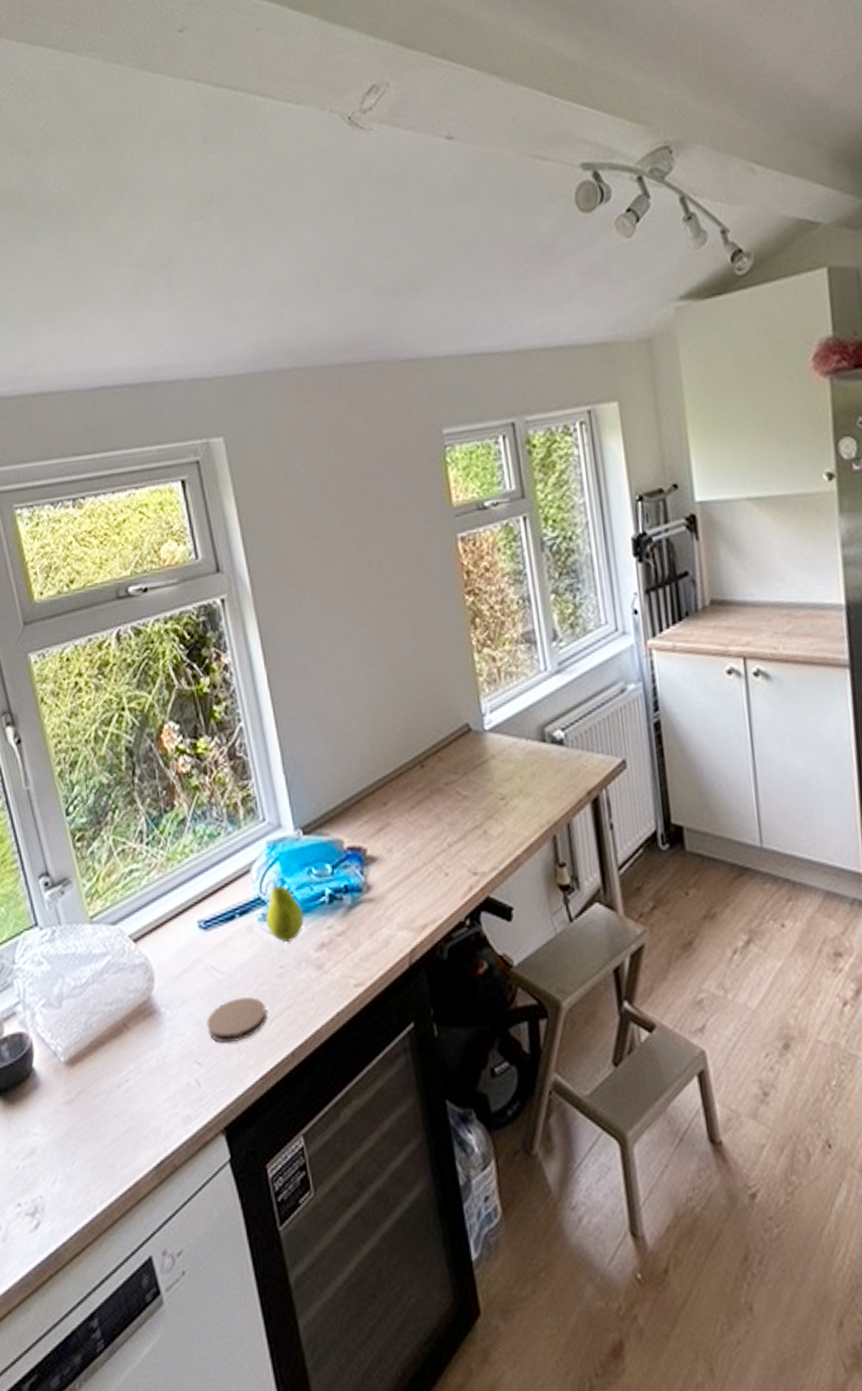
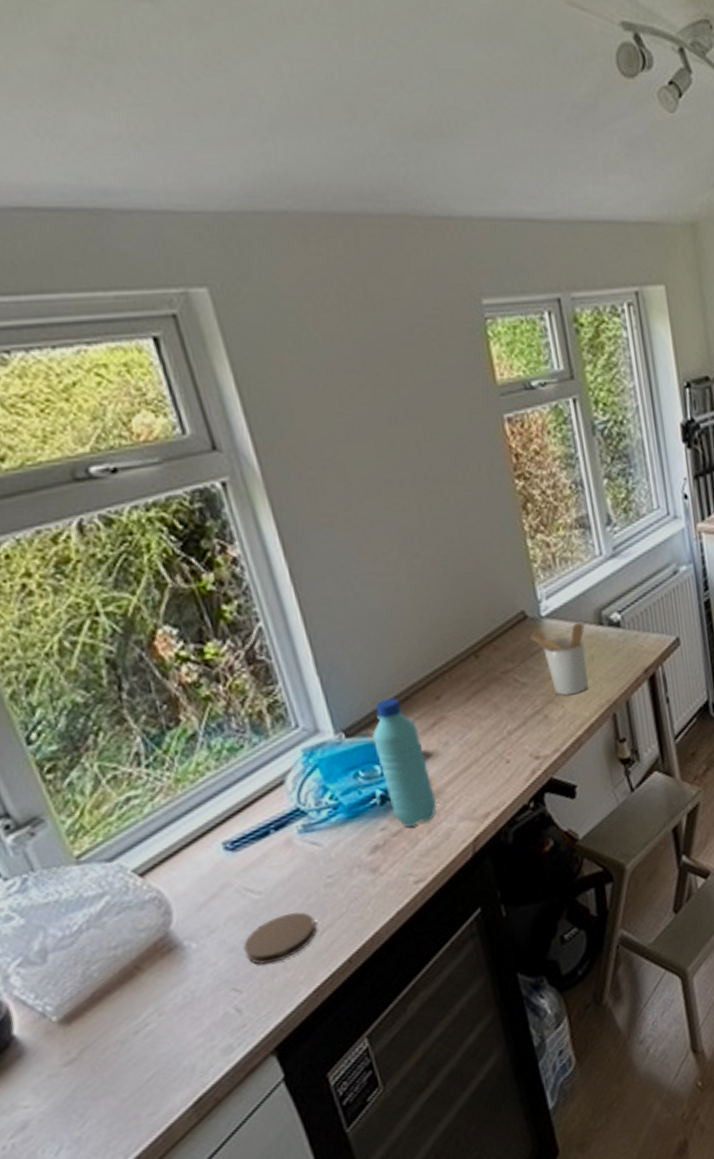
fruit: present [265,881,304,943] -> none [307,789,354,851]
water bottle: none [325,801,379,929] -> present [372,698,438,828]
utensil holder: none [473,738,529,813] -> present [530,622,588,696]

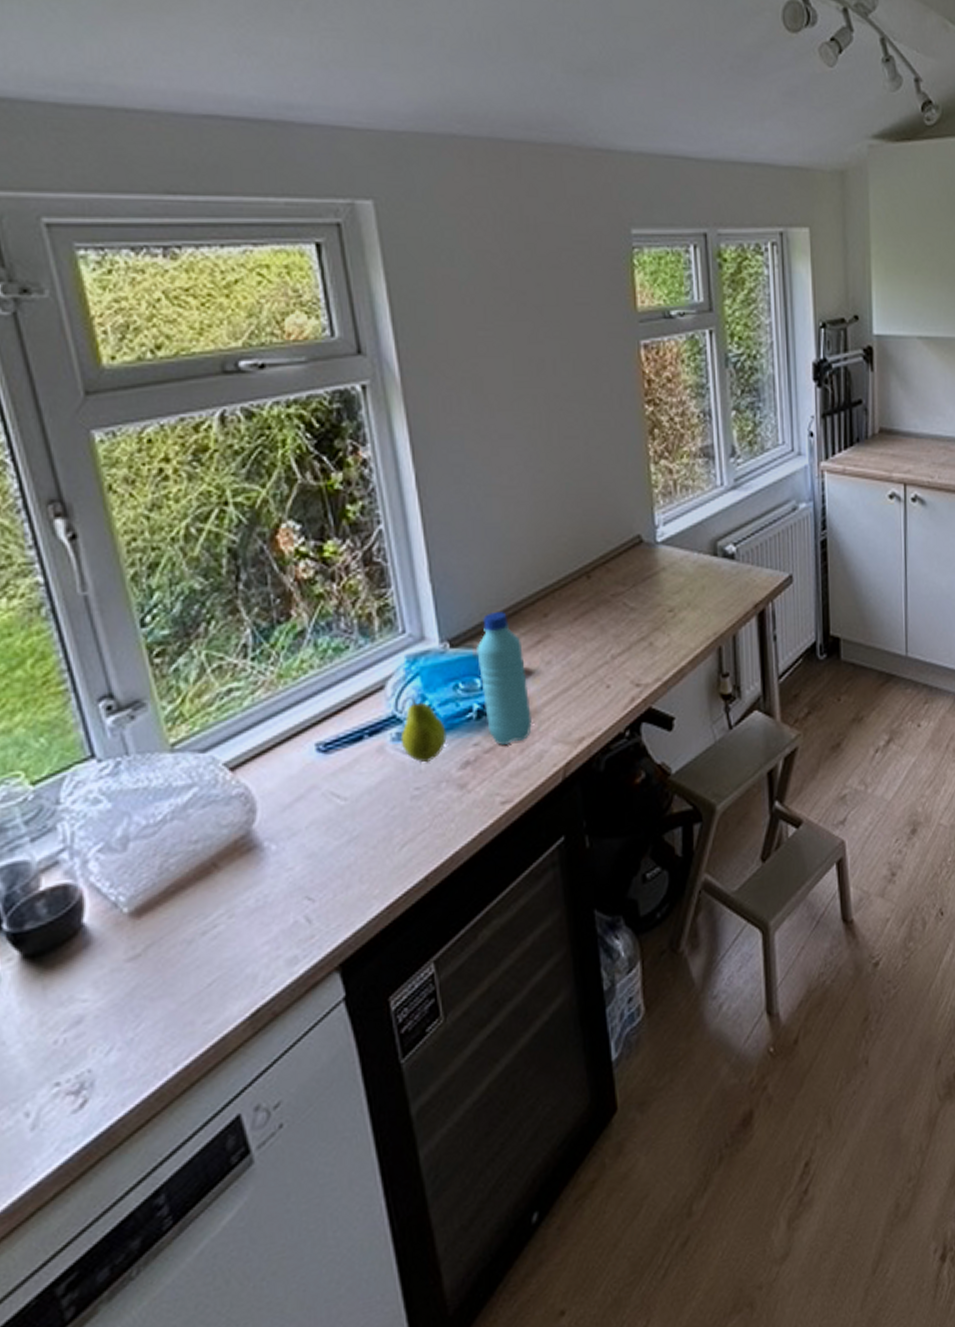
coaster: present [242,912,318,965] -> none [321,823,398,874]
fruit: none [307,789,354,851] -> present [400,697,447,763]
utensil holder: present [530,622,588,696] -> none [644,551,699,625]

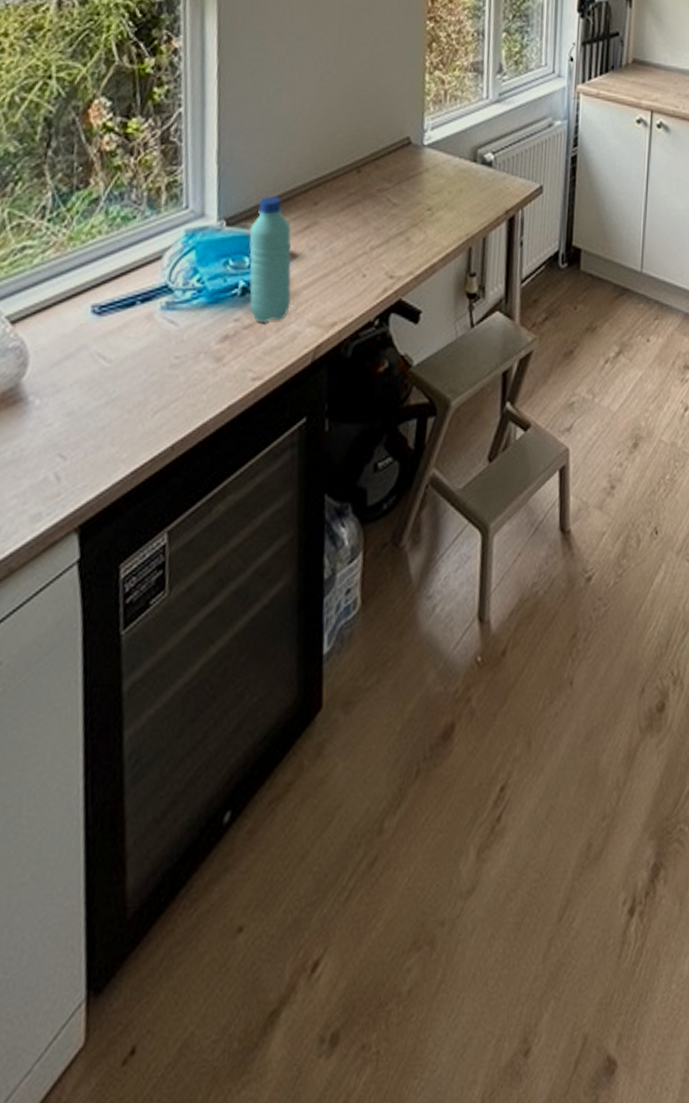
fruit: present [400,697,447,763] -> none [169,269,212,333]

